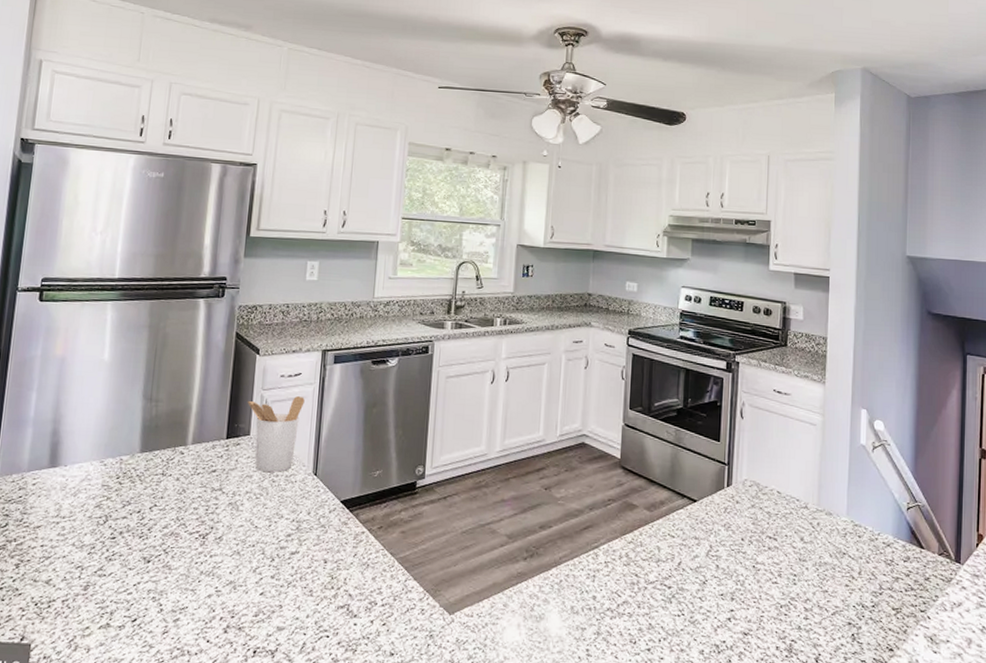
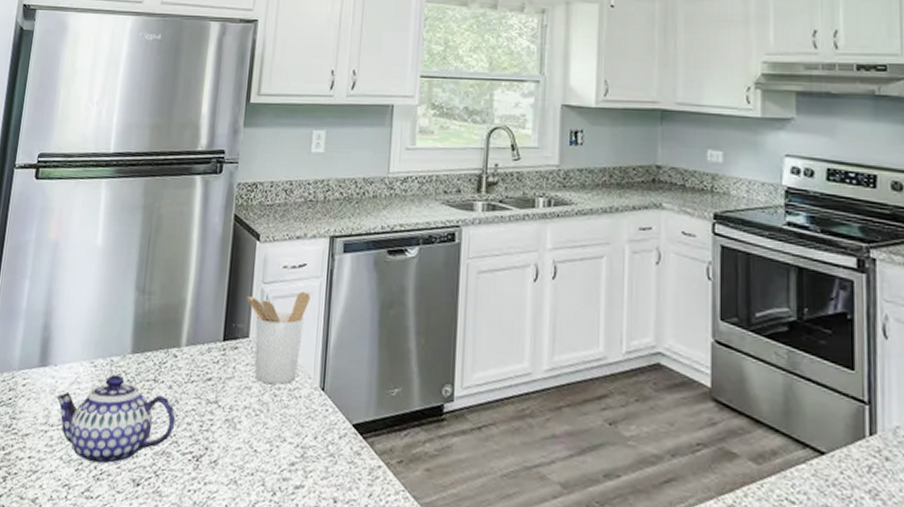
teapot: none [67,470,183,547] -> present [56,373,176,464]

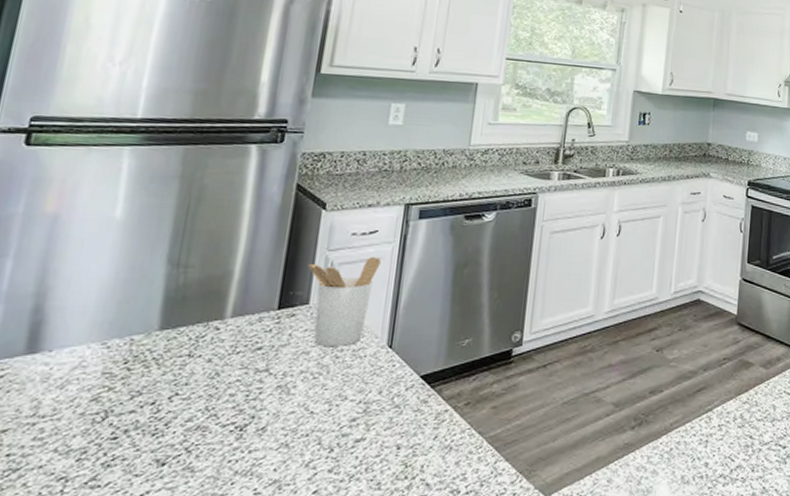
teapot: present [56,373,176,464] -> none [50,352,216,449]

